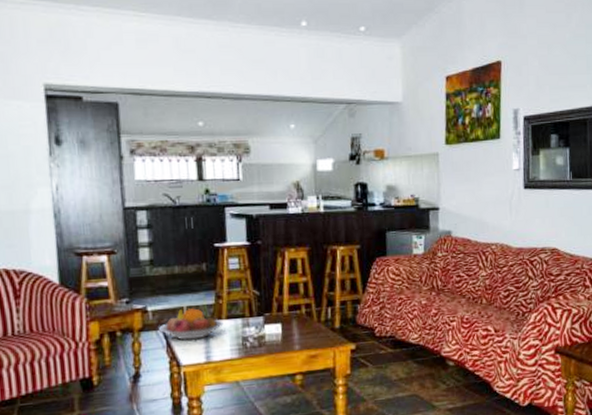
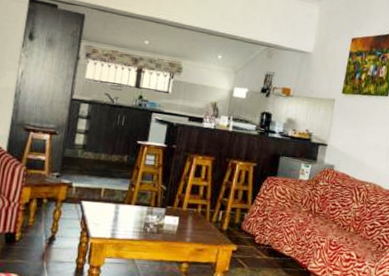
fruit bowl: present [159,308,224,341] -> none [78,190,132,218]

